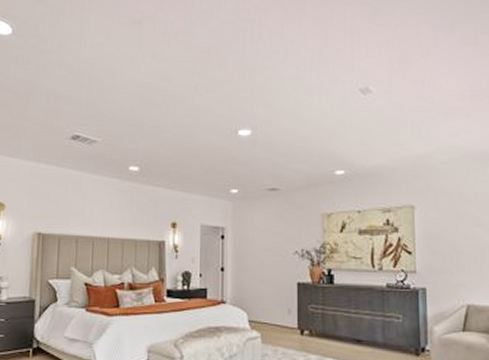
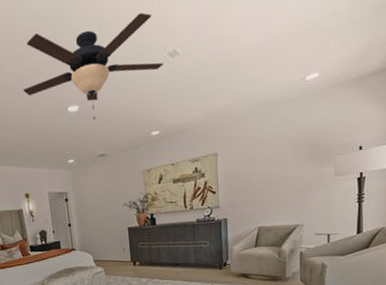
ceiling fan: none [189,46,354,148] -> present [23,12,164,120]

